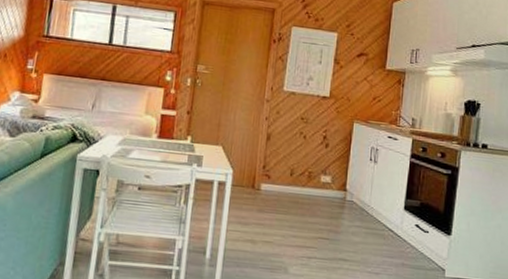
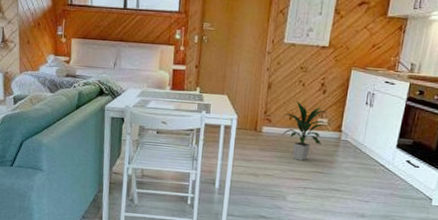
indoor plant: none [282,154,332,225] -> present [281,100,328,161]

